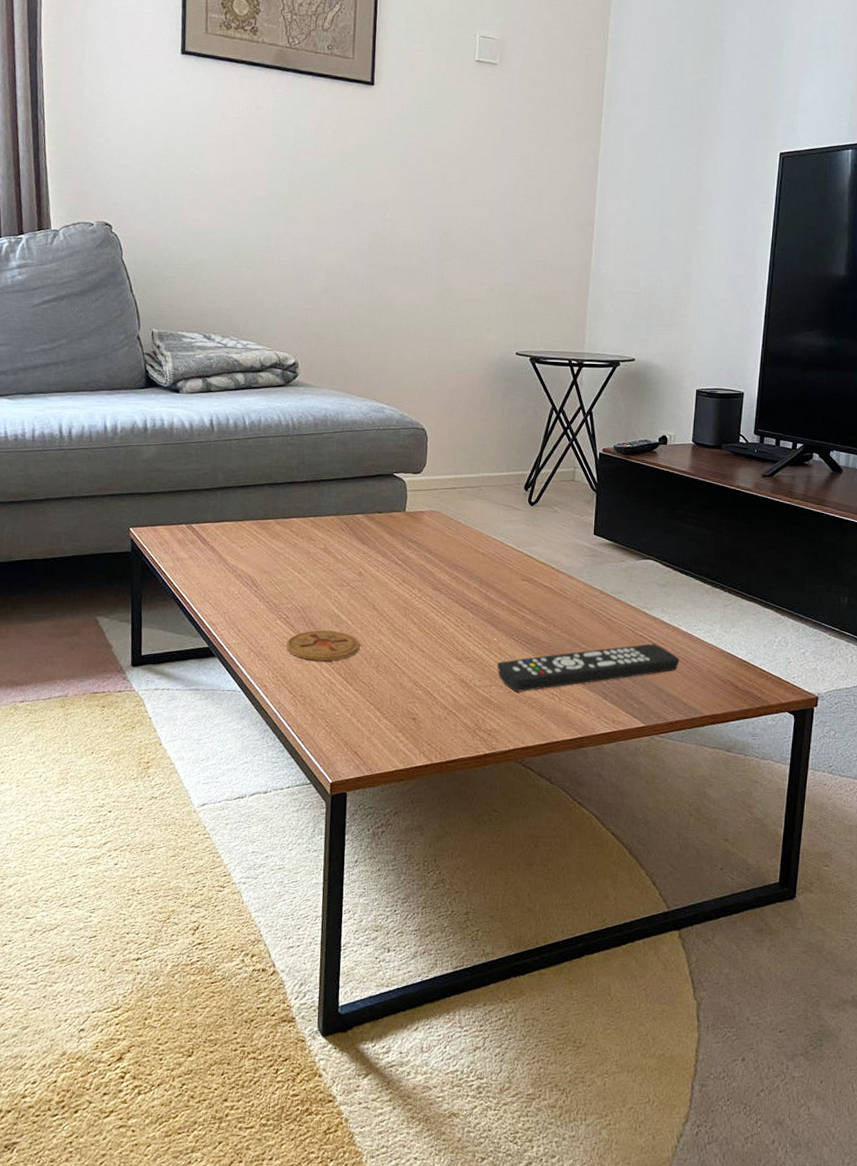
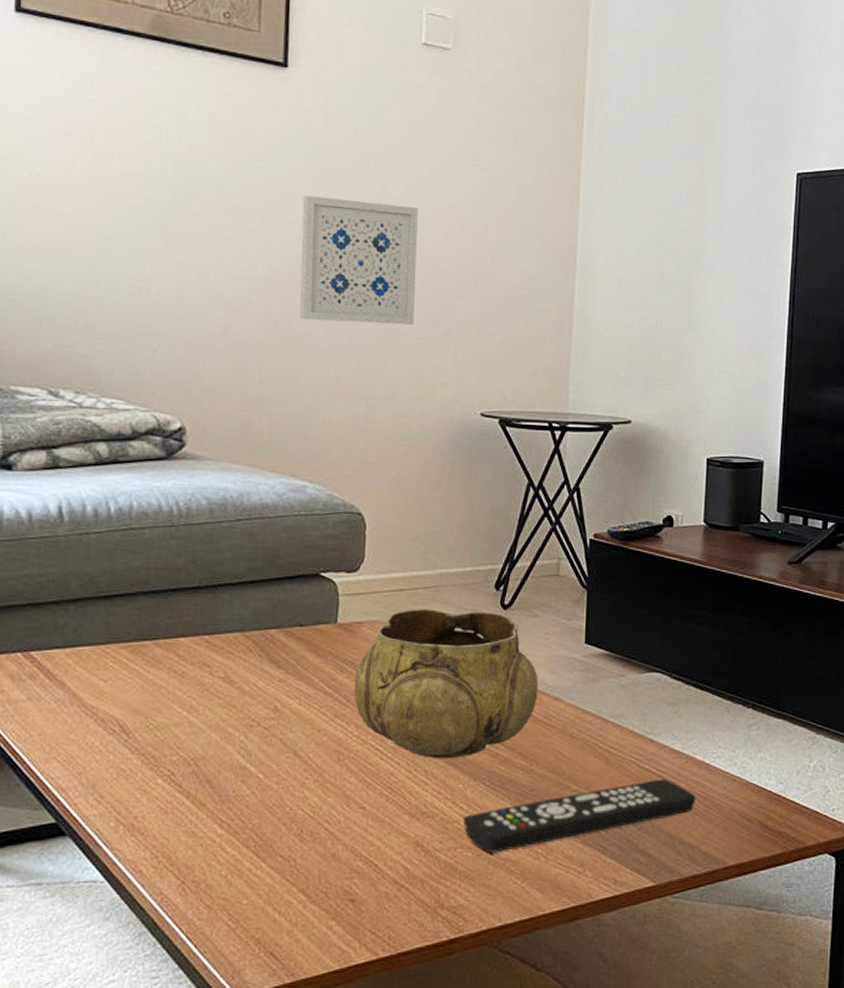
coaster: present [286,630,360,662] -> none [170,789,276,831]
wall art: none [380,184,470,284] -> present [299,195,418,325]
decorative bowl: none [417,502,557,619] -> present [354,608,539,759]

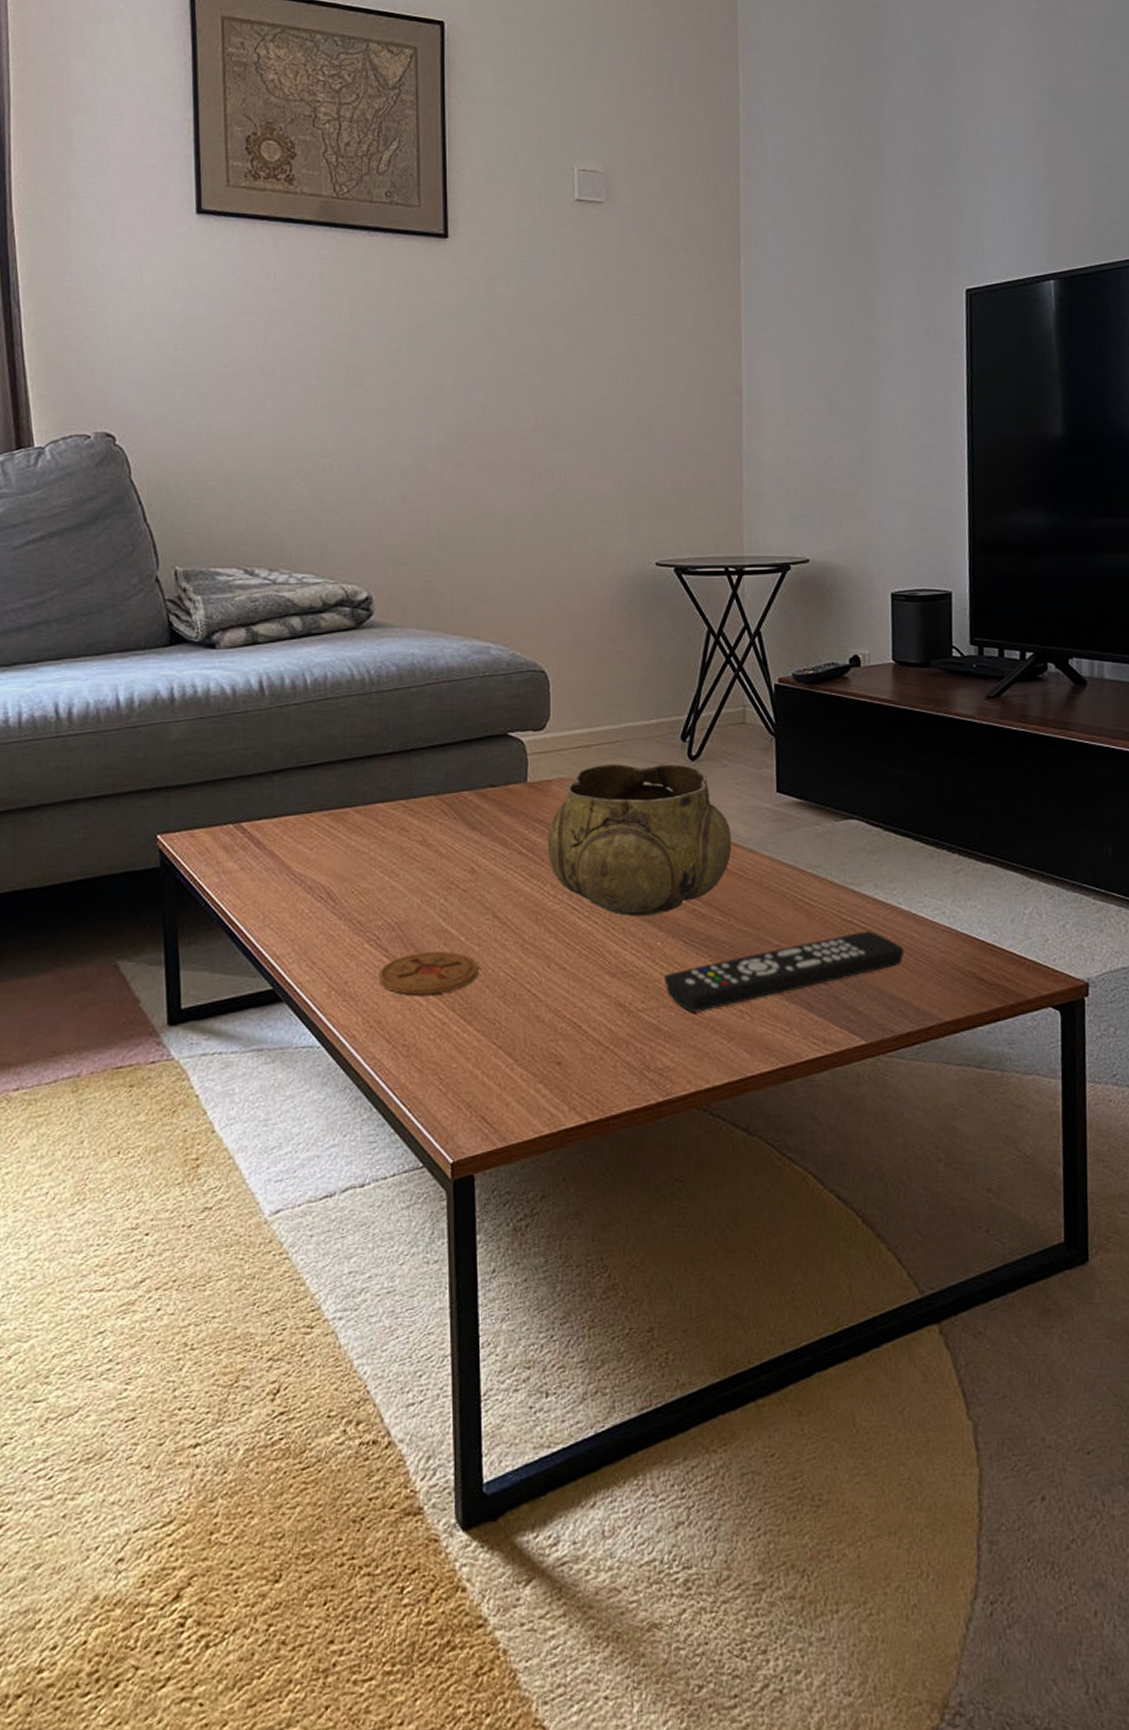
coaster: none [170,789,276,831] -> present [378,951,479,995]
wall art: present [299,195,418,325] -> none [470,360,584,482]

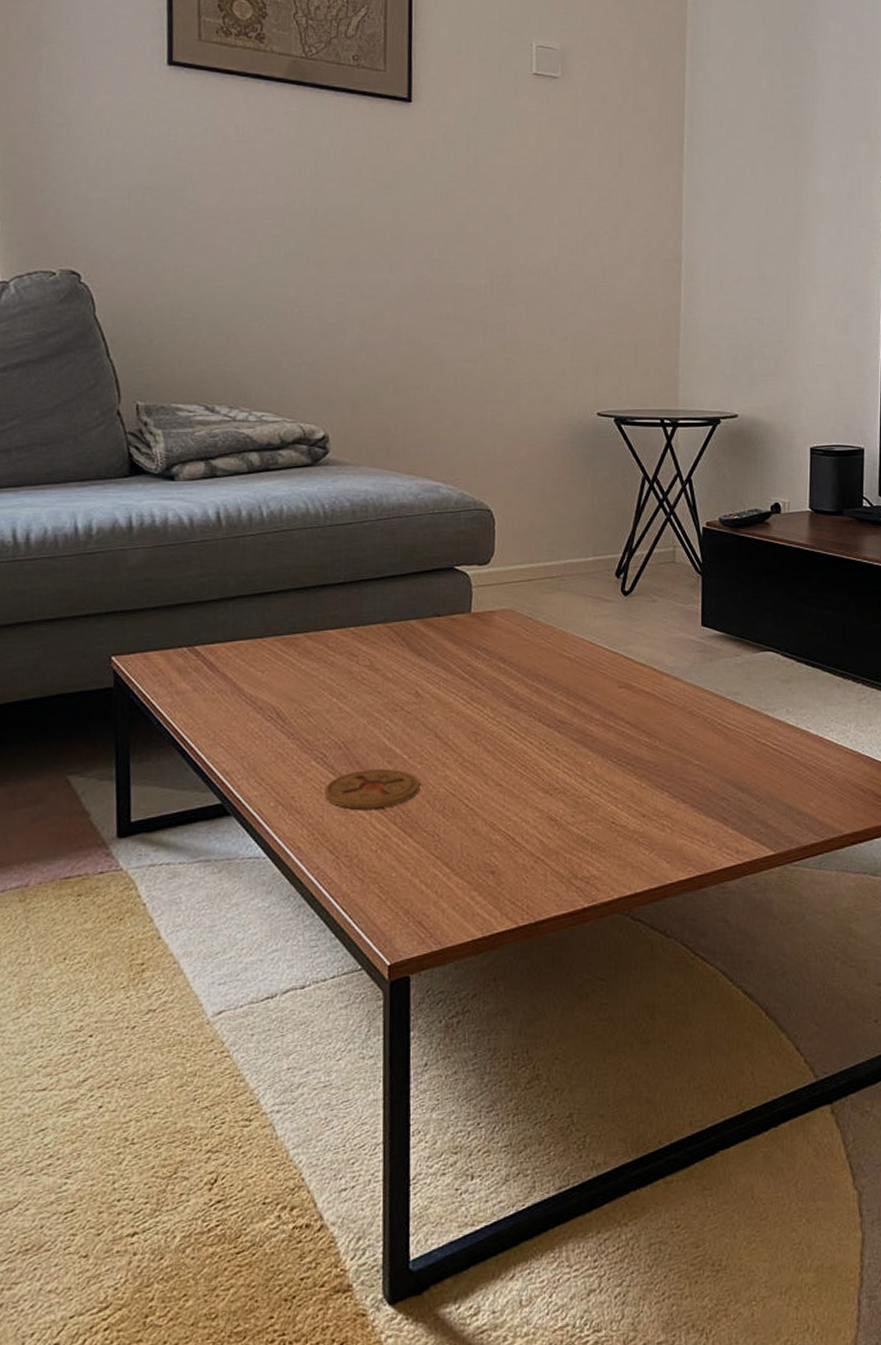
decorative bowl: present [547,763,732,917] -> none [488,596,659,738]
remote control: present [664,931,903,1012] -> none [593,753,810,826]

